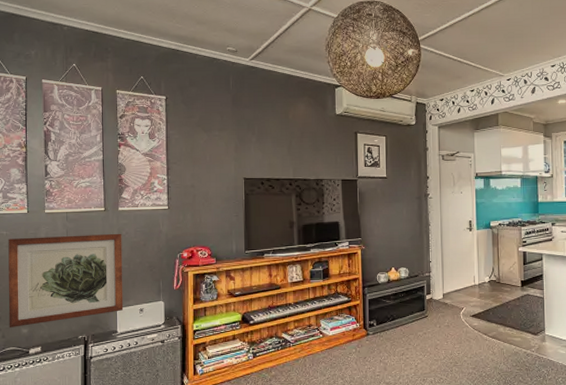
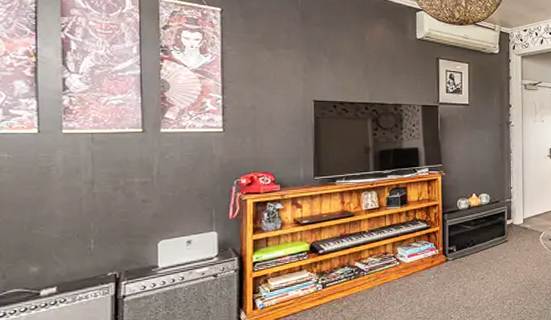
wall art: present [8,233,124,329] -> none [10,157,166,267]

